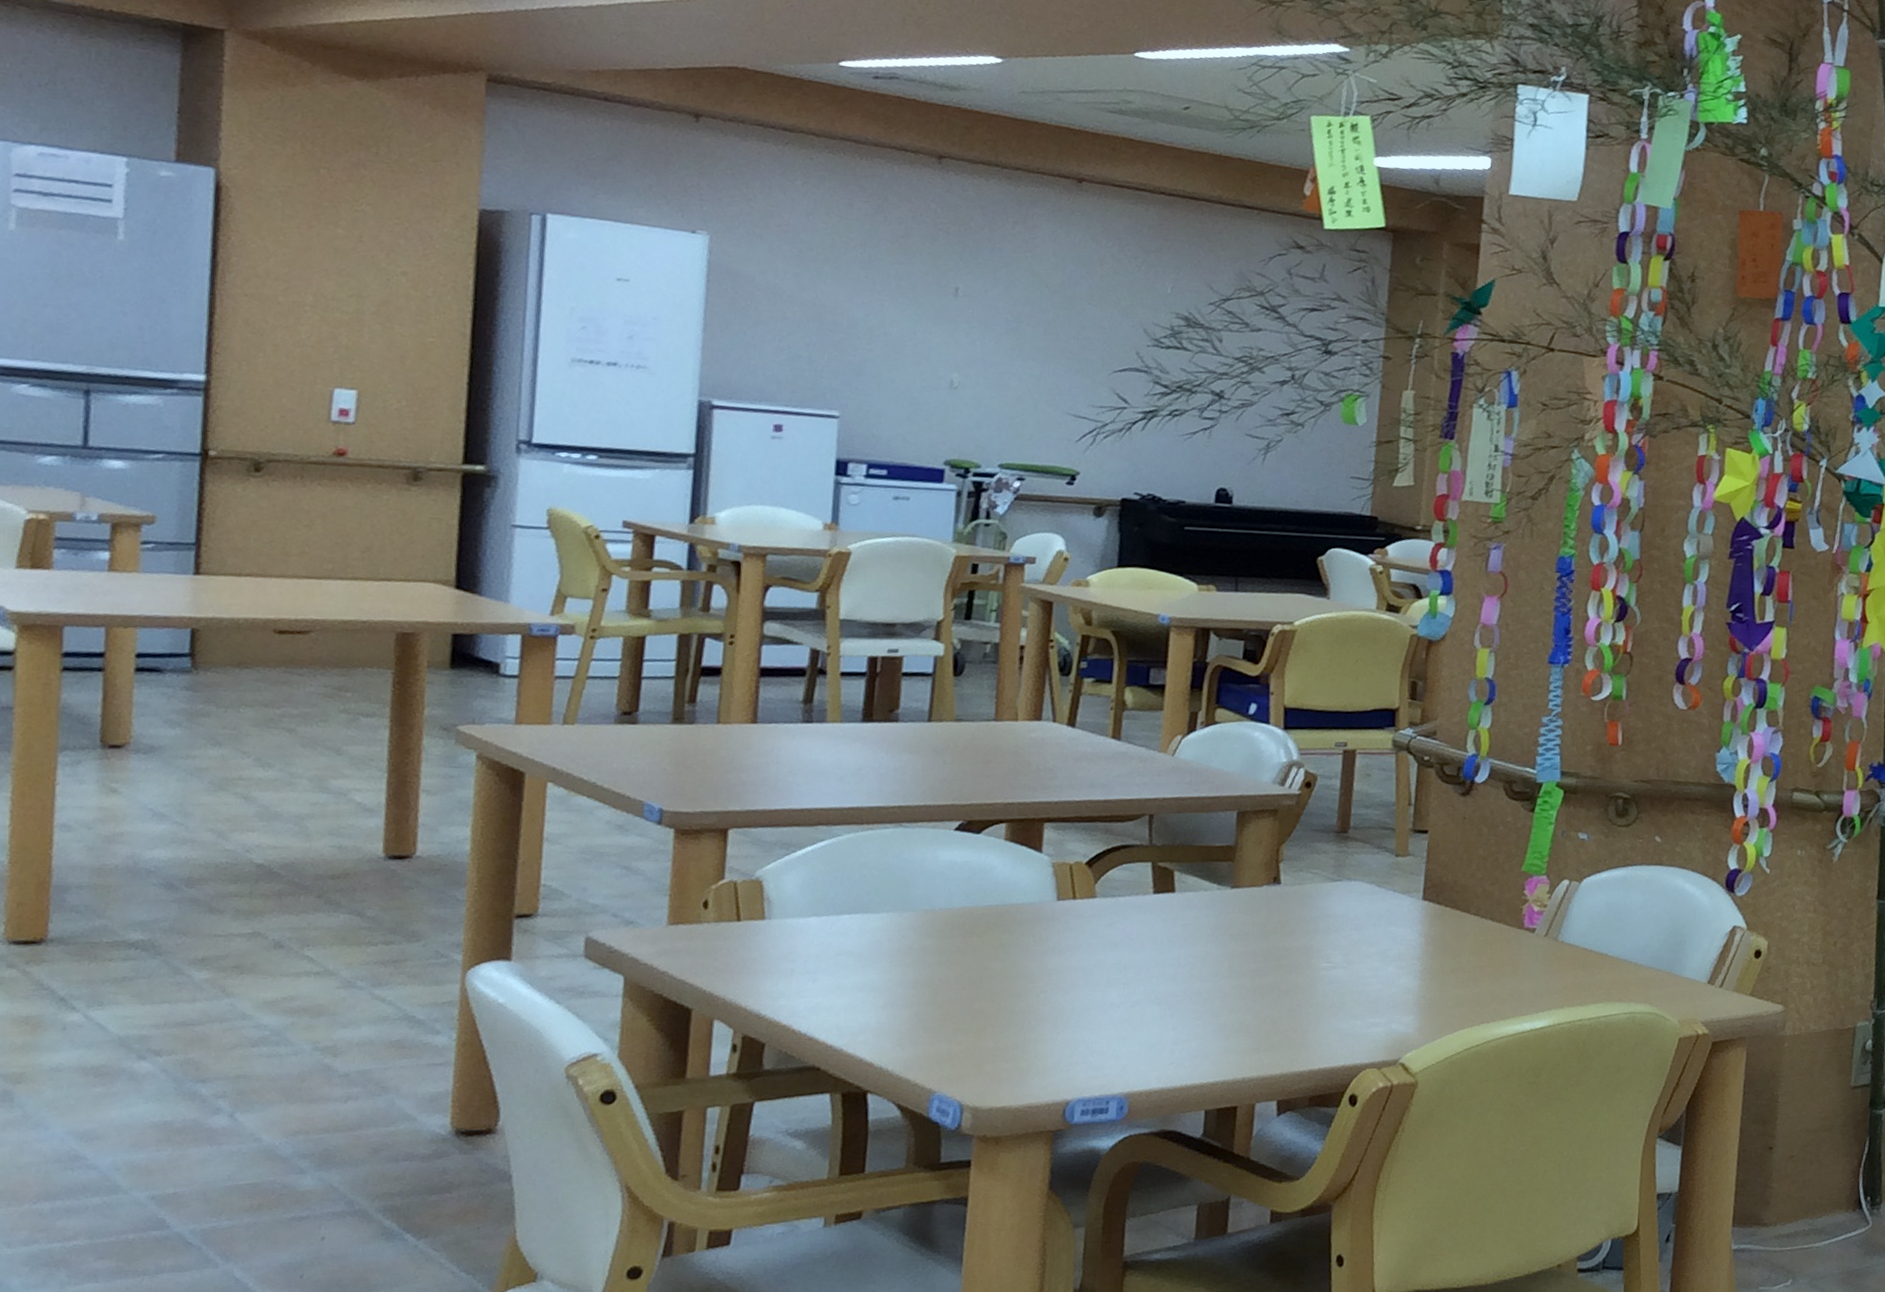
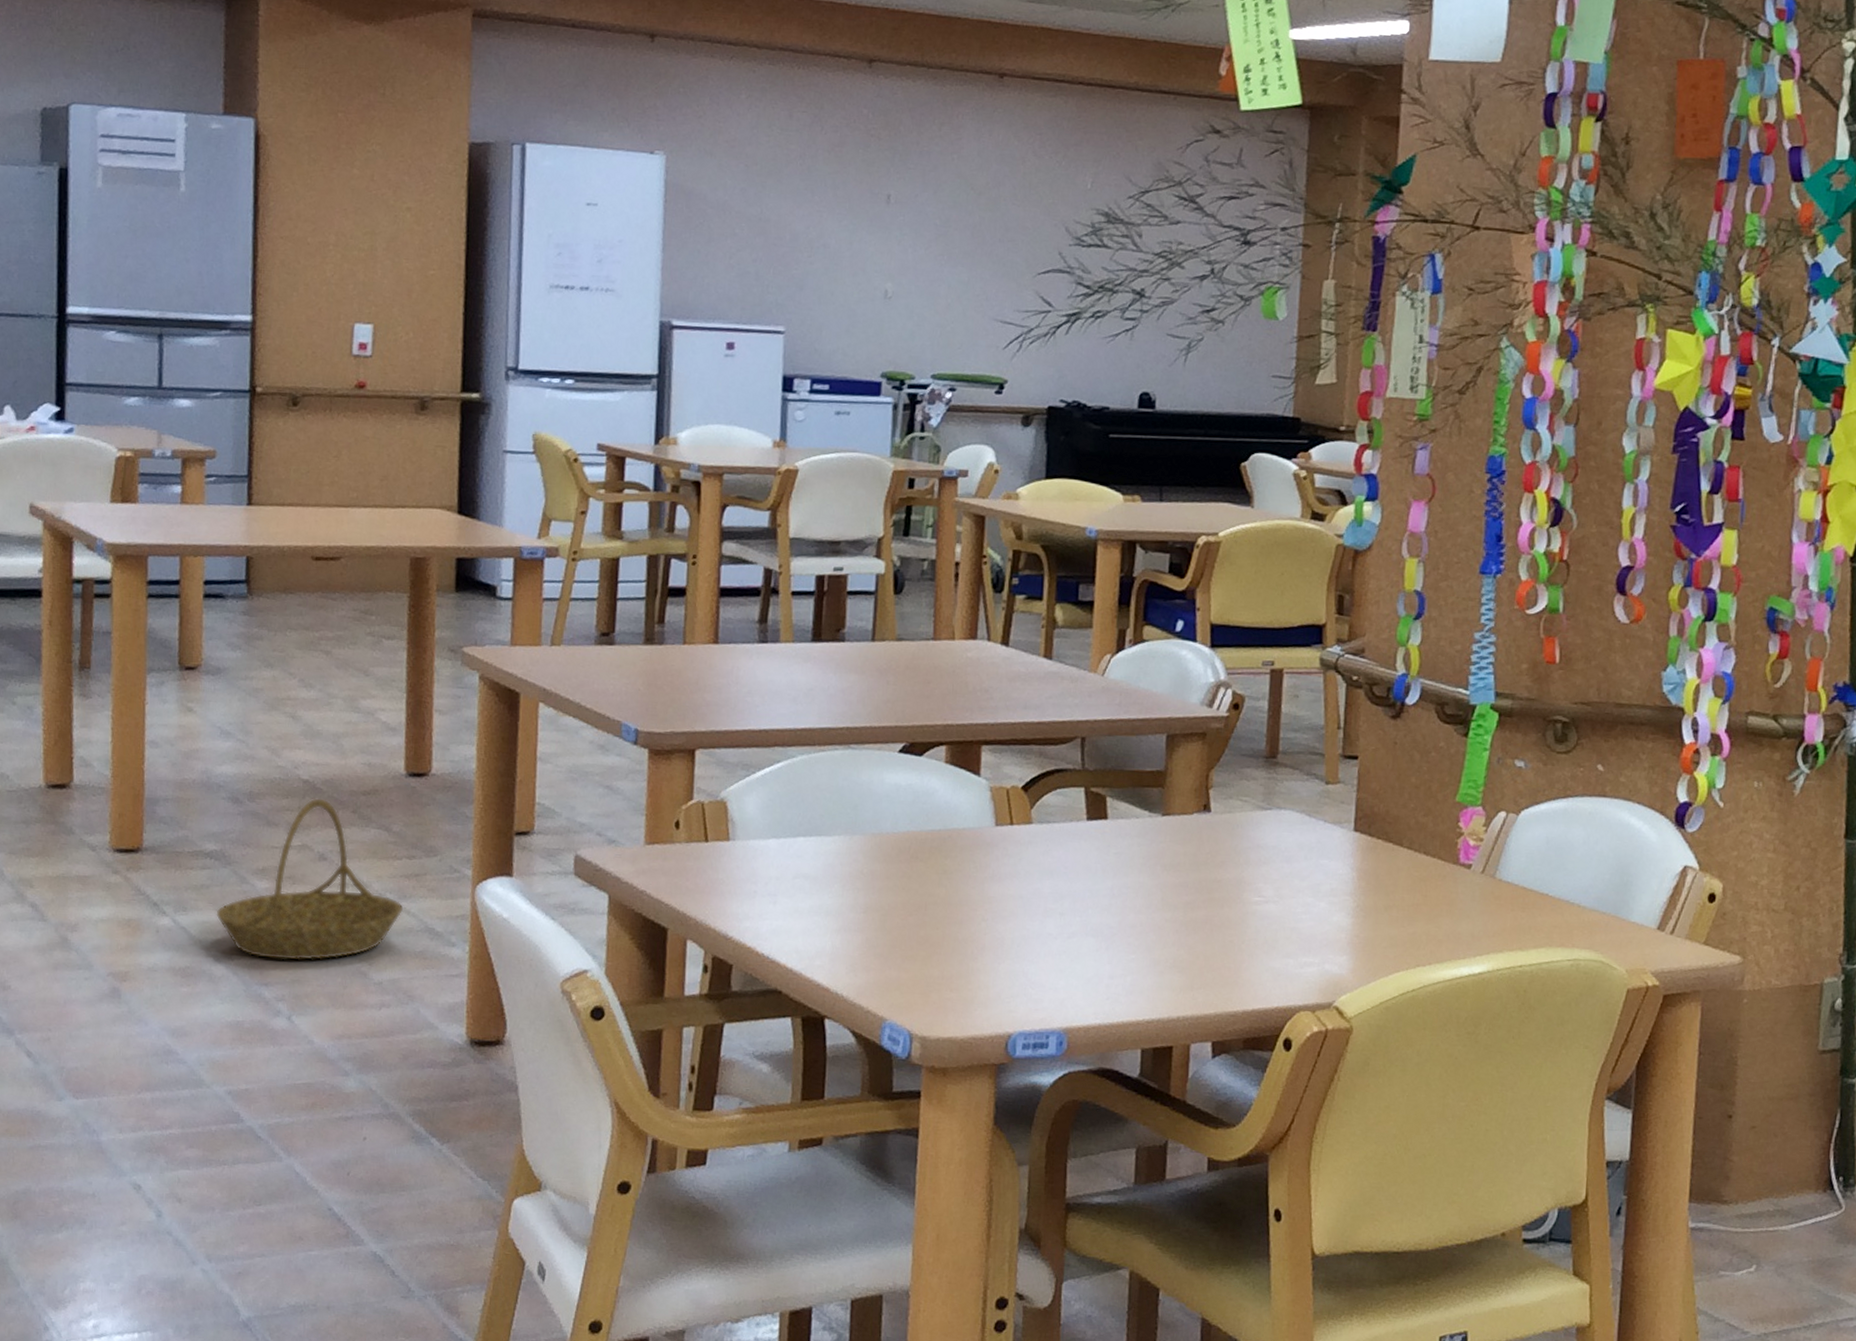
basket: none [141,883,378,1054] -> present [216,798,404,961]

